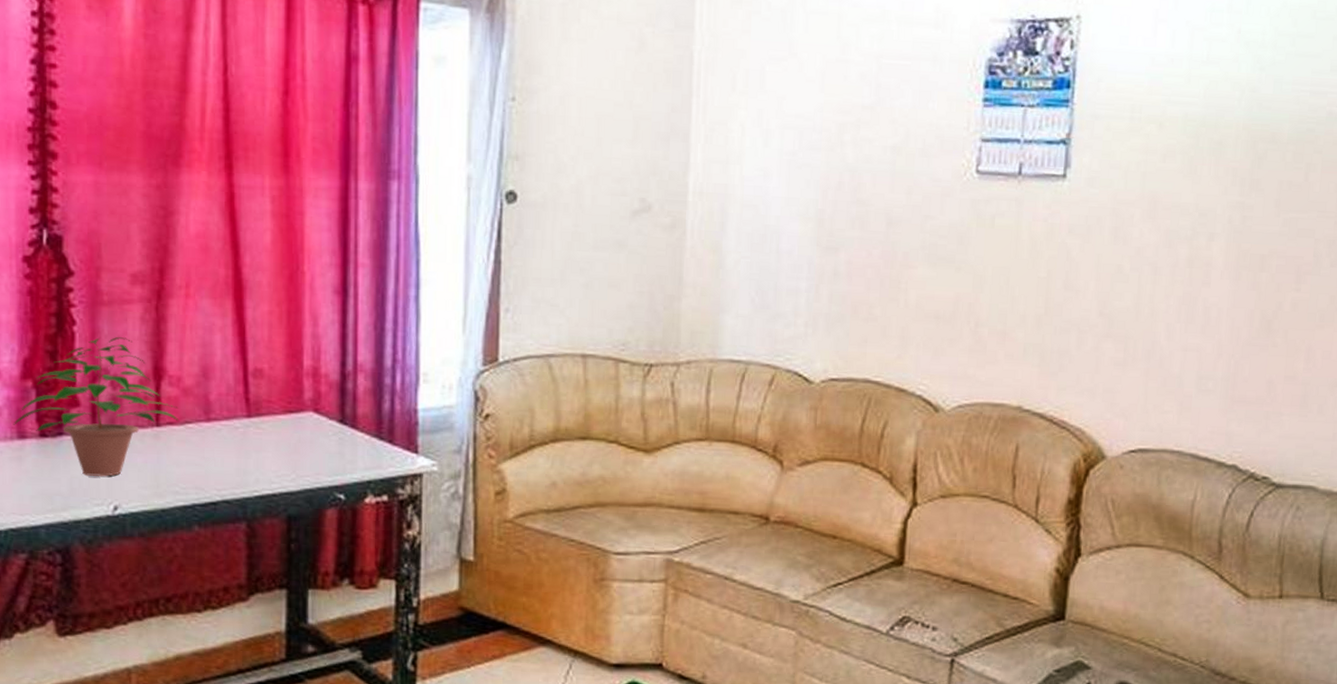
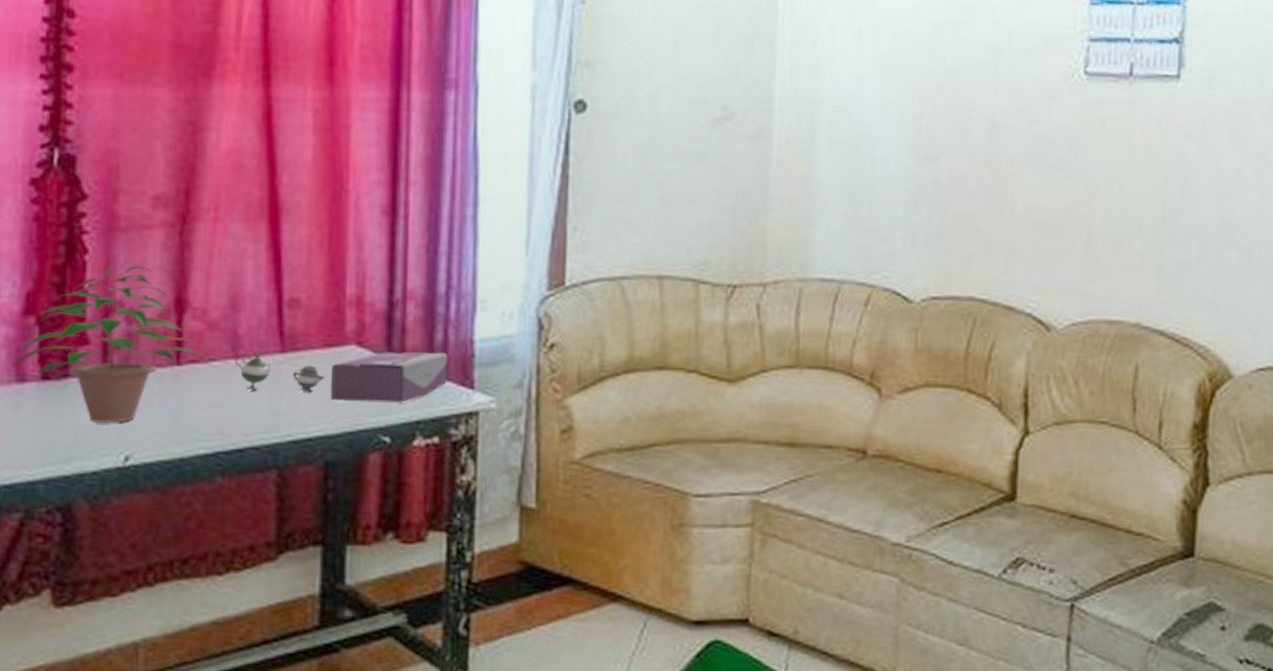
teapot: none [207,417,287,453] -> present [235,353,326,393]
tissue box: none [291,418,395,465] -> present [330,352,448,403]

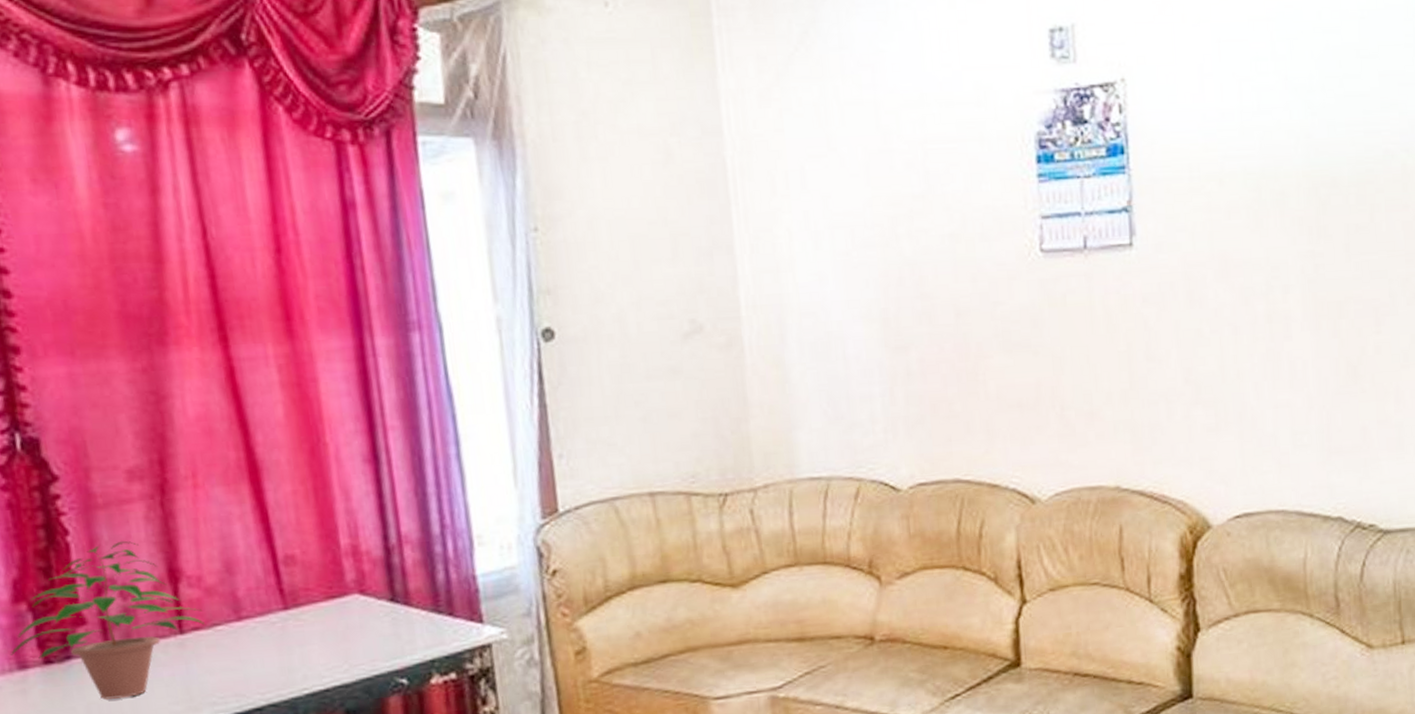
teapot: present [235,353,326,393] -> none [239,613,334,650]
tissue box: present [330,352,448,403] -> none [337,591,455,651]

